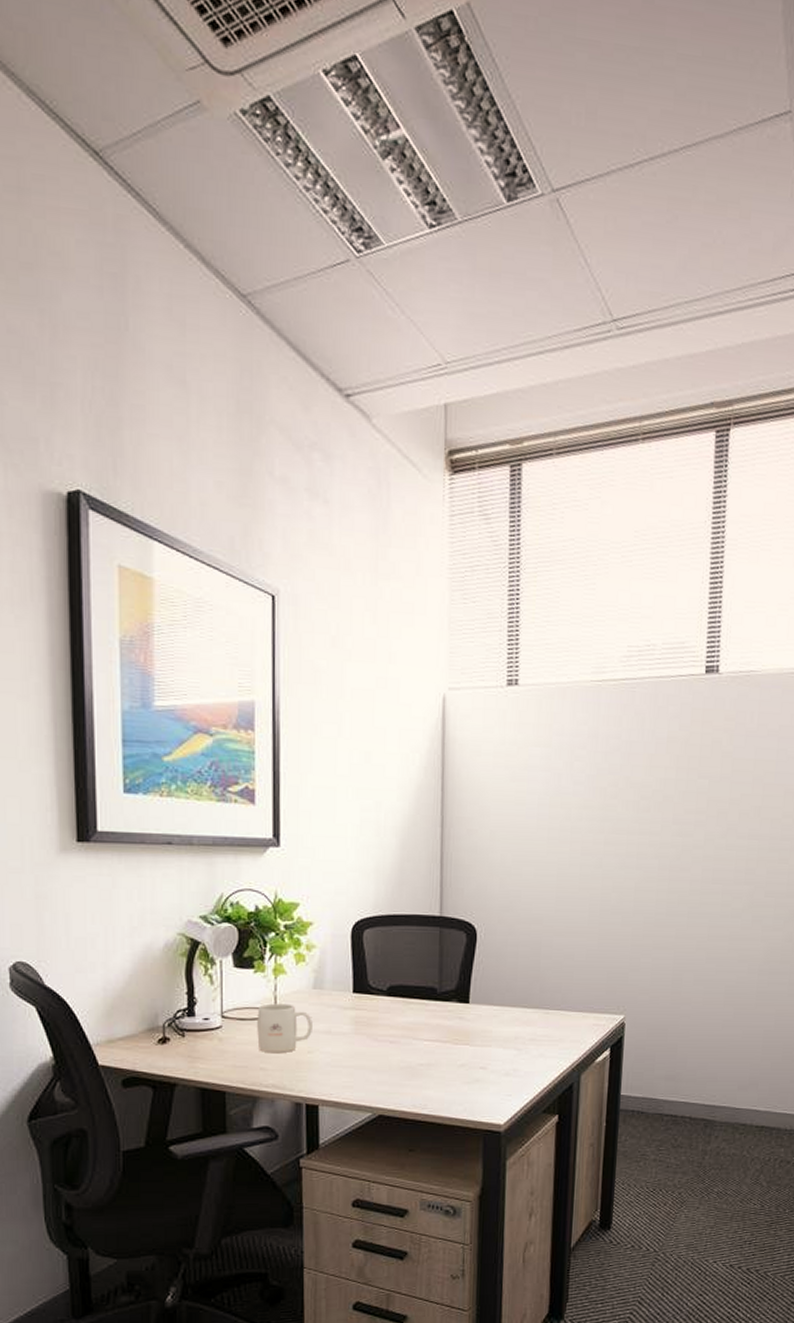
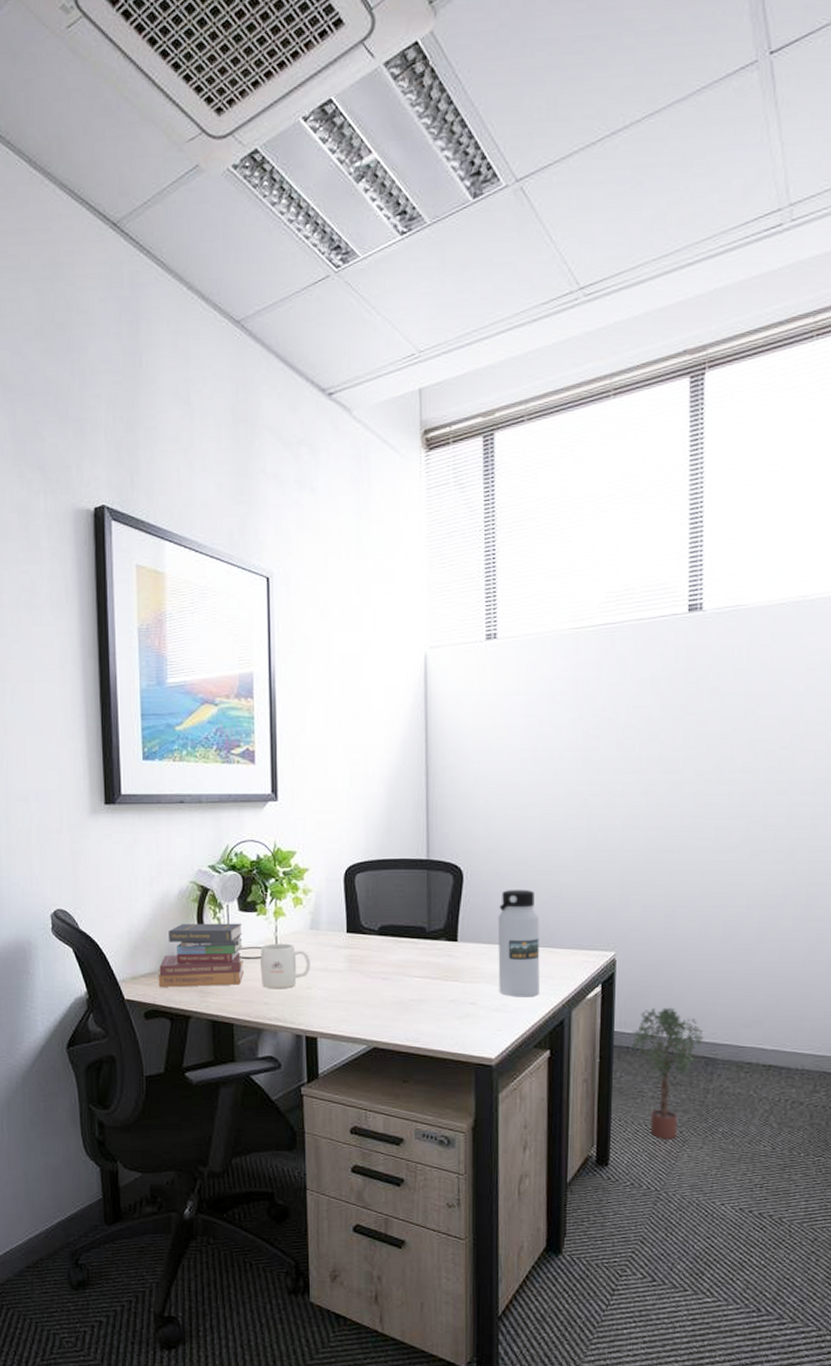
books: none [139,980,238,1051] -> present [158,923,243,987]
water bottle: none [509,950,552,1061] -> present [497,890,540,997]
potted tree: none [637,1071,704,1201] -> present [631,1007,704,1140]

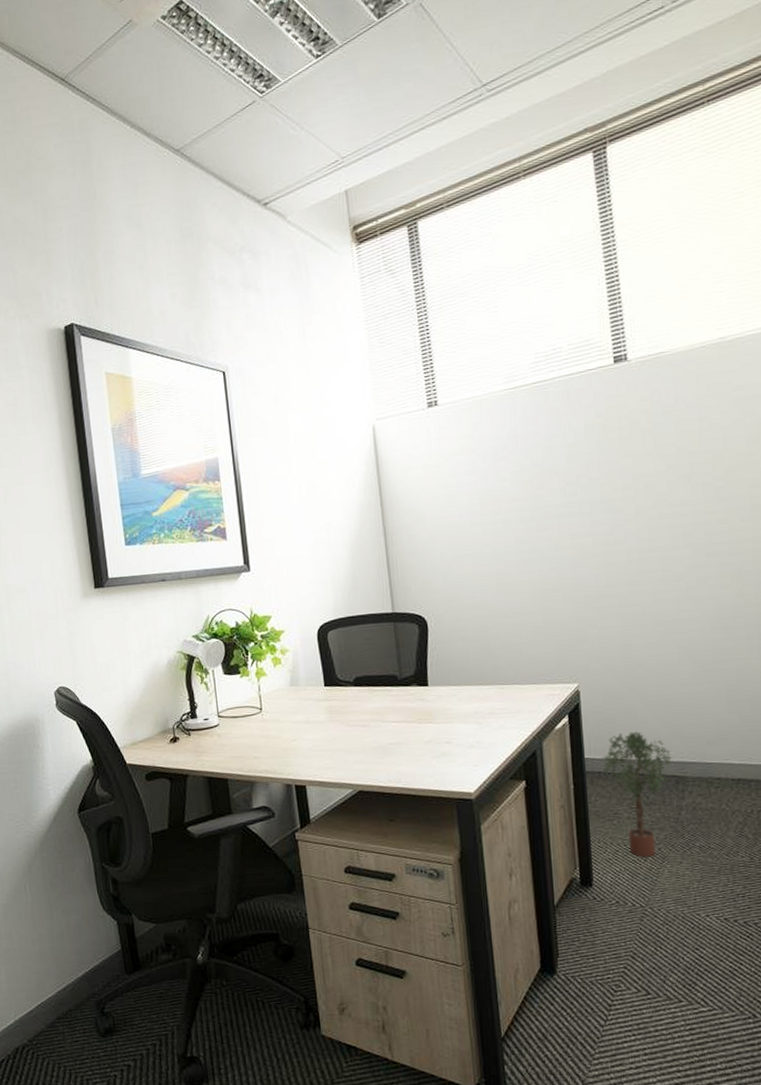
books: present [158,923,243,987] -> none [155,685,233,750]
mug: present [260,943,310,989] -> none [246,700,294,744]
water bottle: present [497,890,540,997] -> none [463,632,510,734]

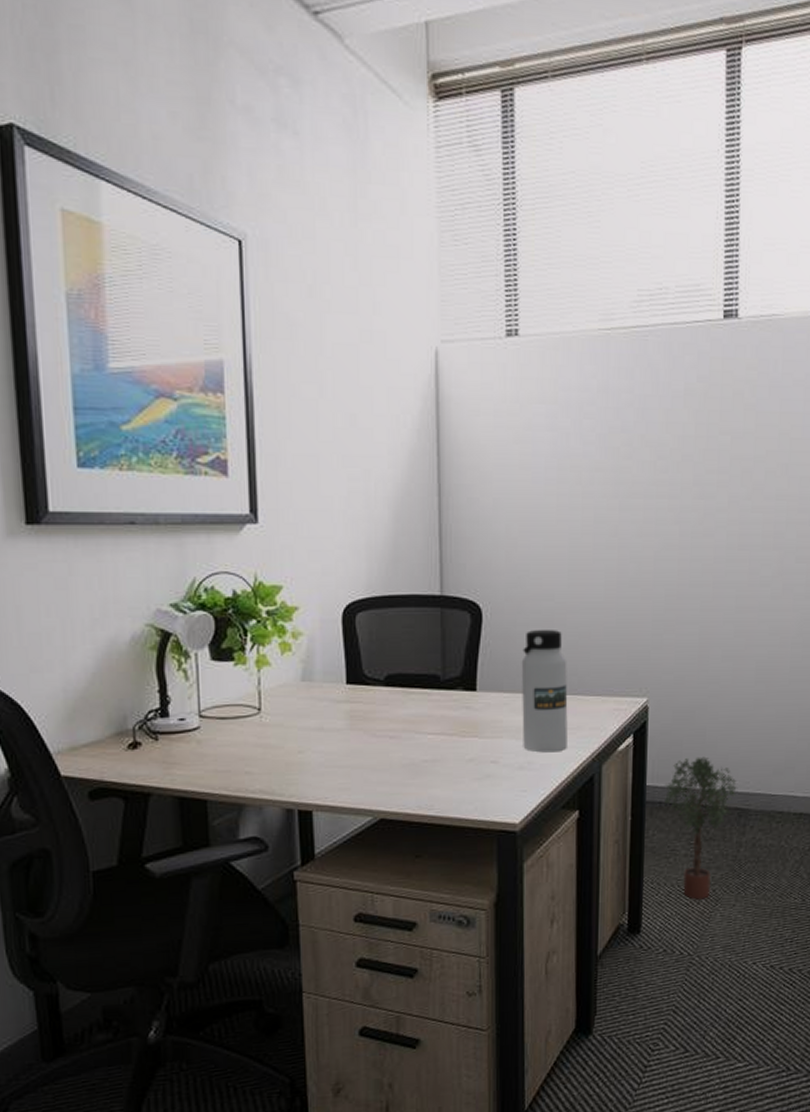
water bottle: none [463,632,510,734] -> present [521,630,568,753]

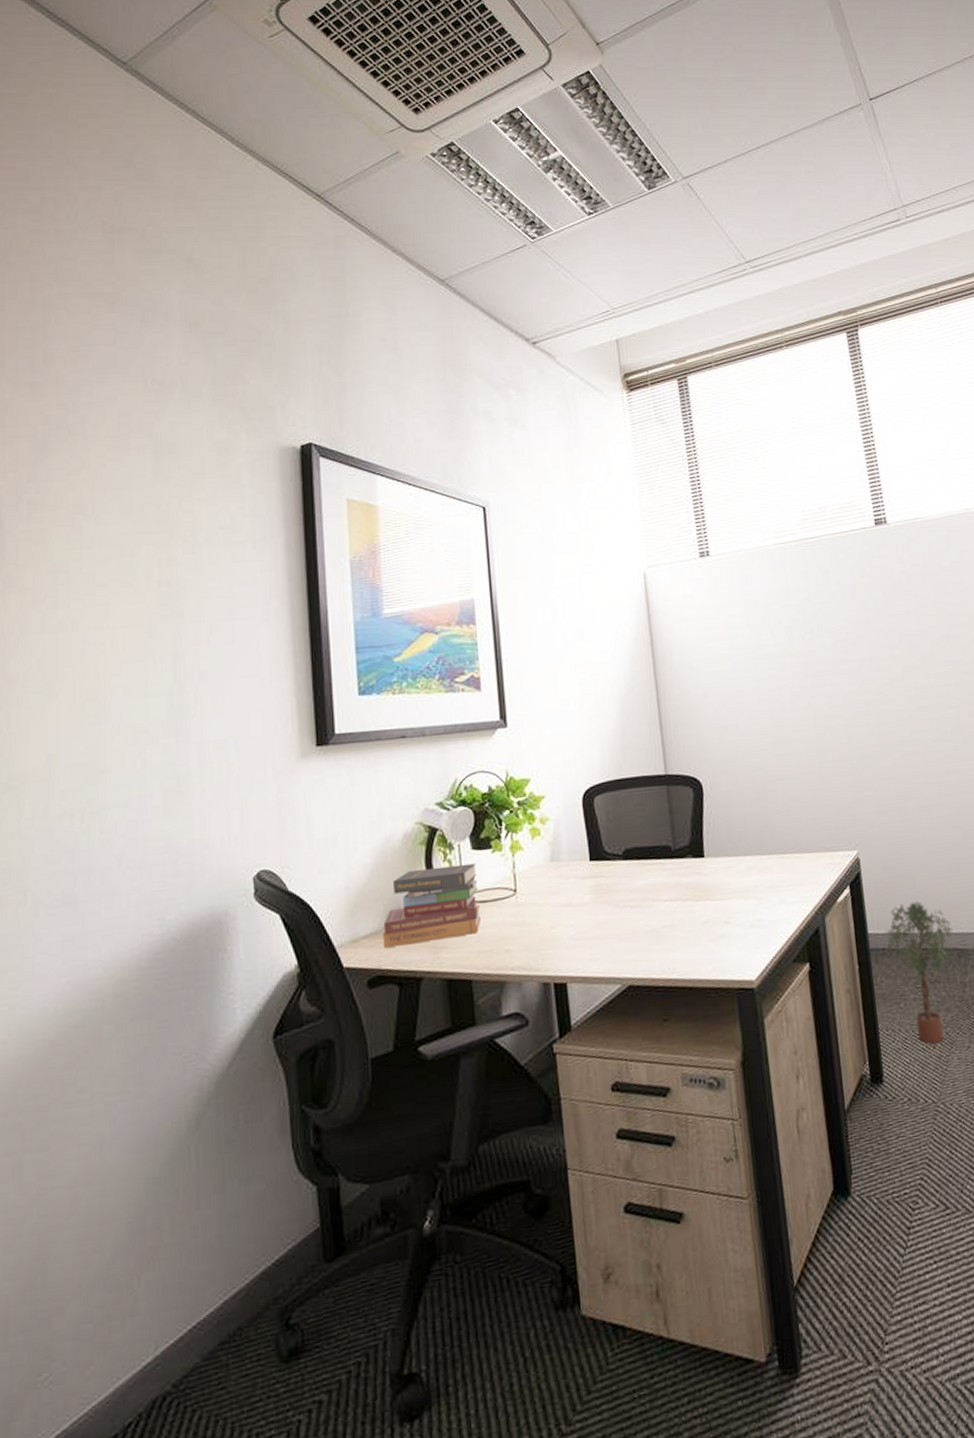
books: none [105,675,218,758] -> present [382,863,480,948]
water bottle: present [521,630,568,753] -> none [741,796,791,910]

